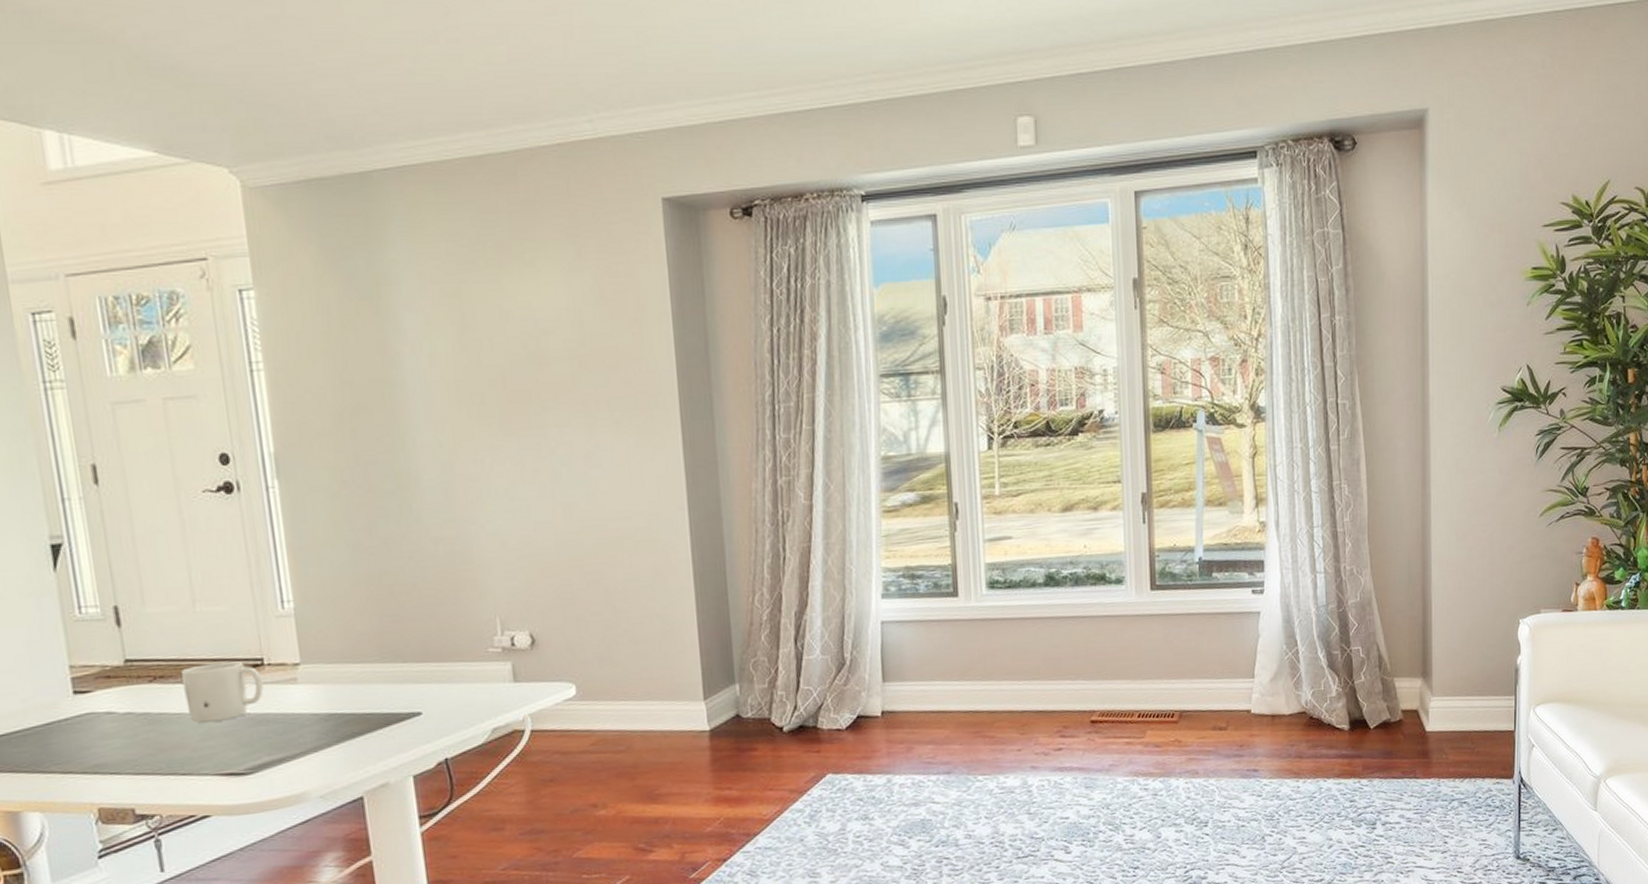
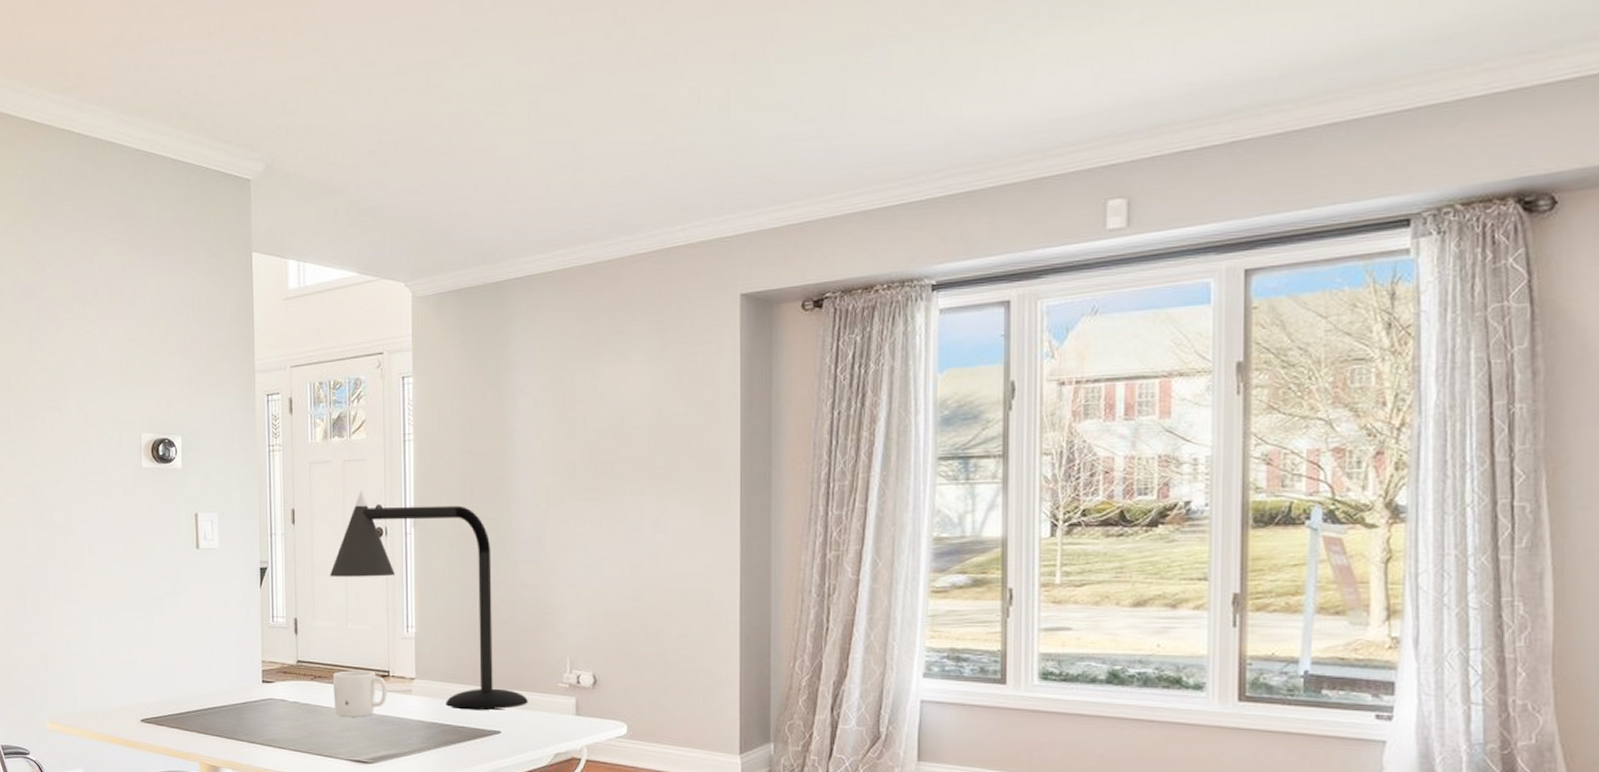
desk lamp: none [160,436,453,693] -> present [329,490,528,710]

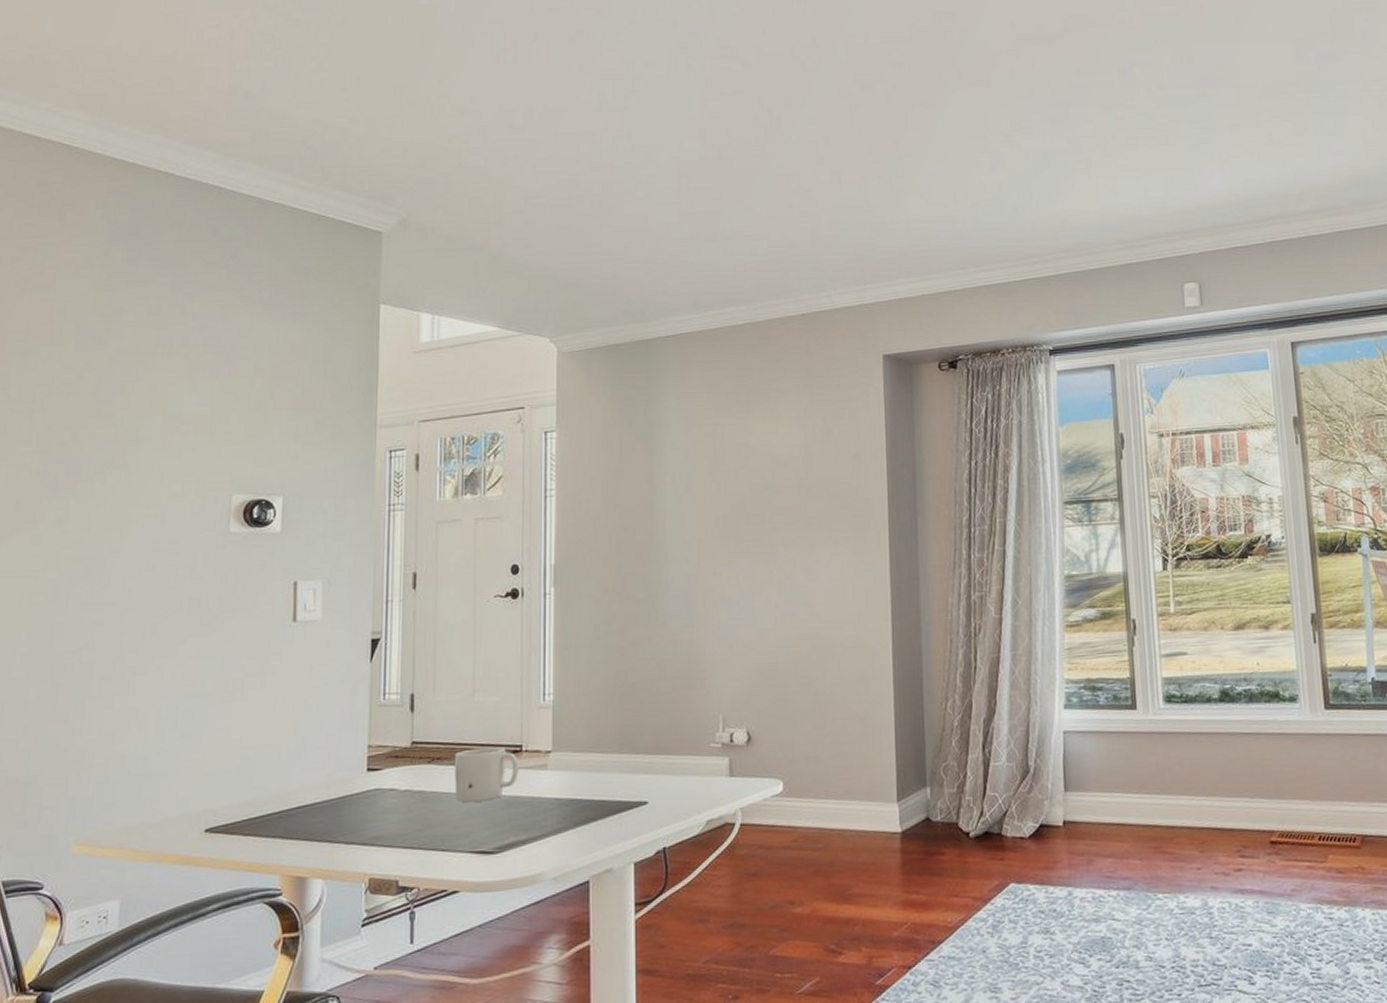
desk lamp: present [329,490,528,710] -> none [454,550,678,781]

